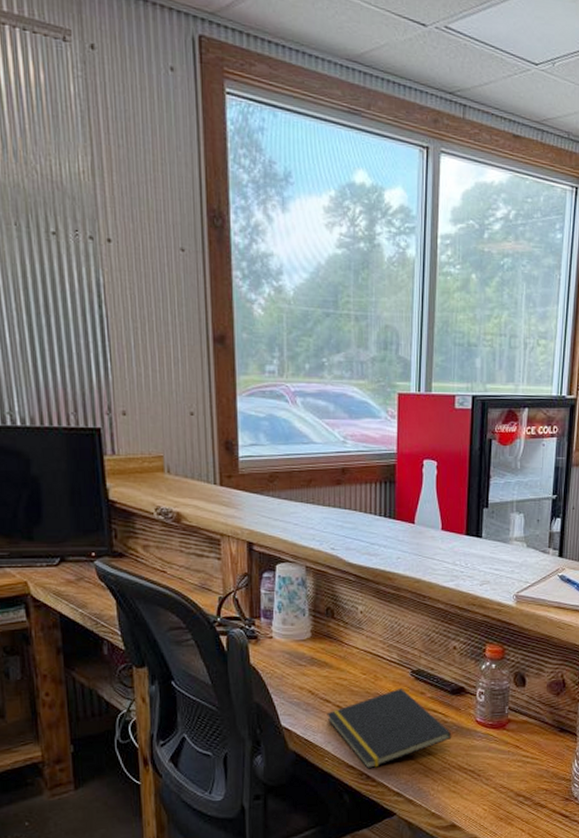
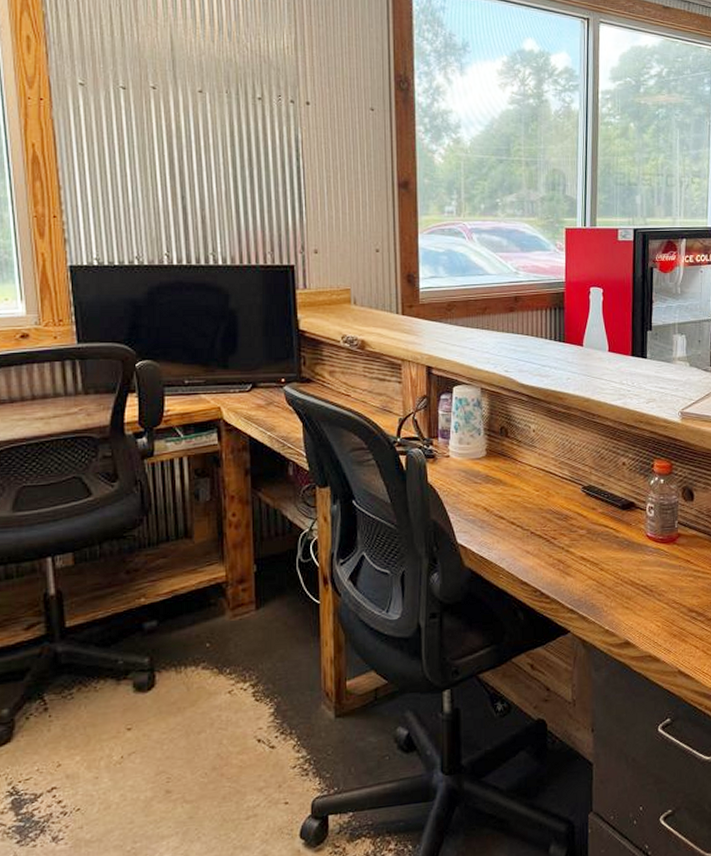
notepad: present [327,688,452,769] -> none [501,504,624,586]

